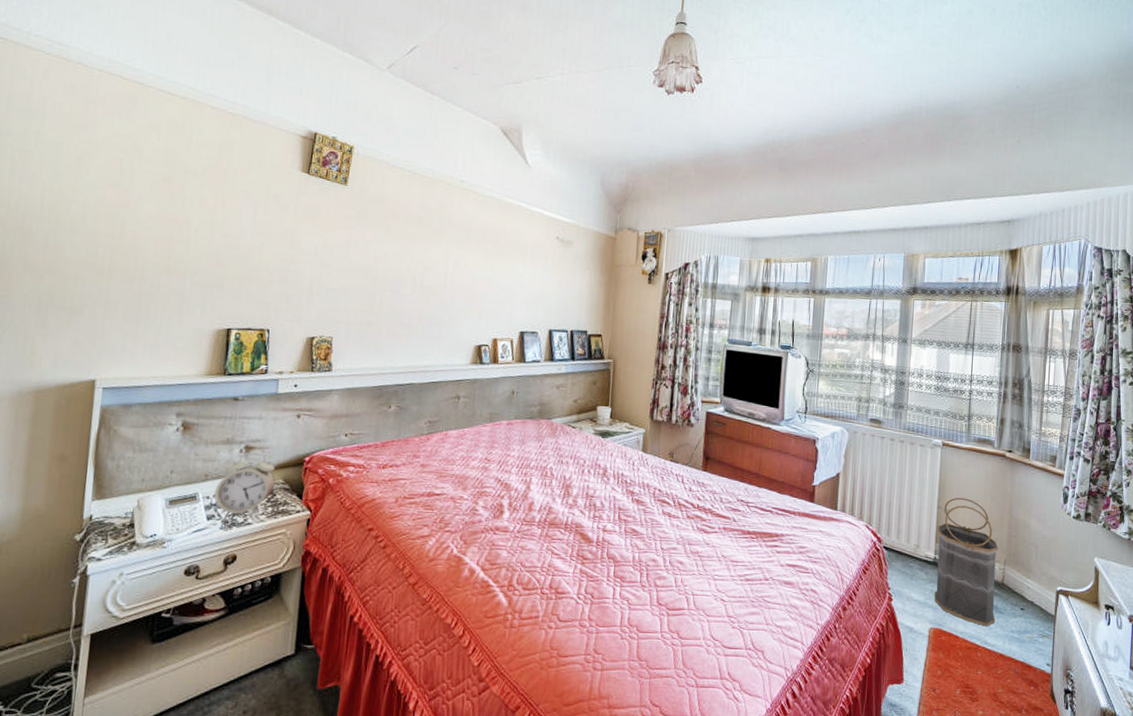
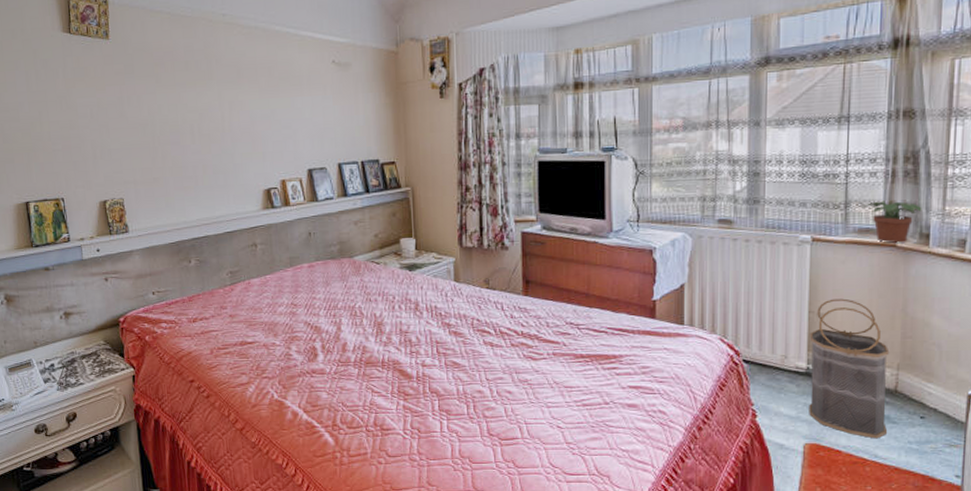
alarm clock: present [214,453,276,514] -> none [45,318,98,377]
potted plant: none [980,417,1025,454] -> present [861,201,922,243]

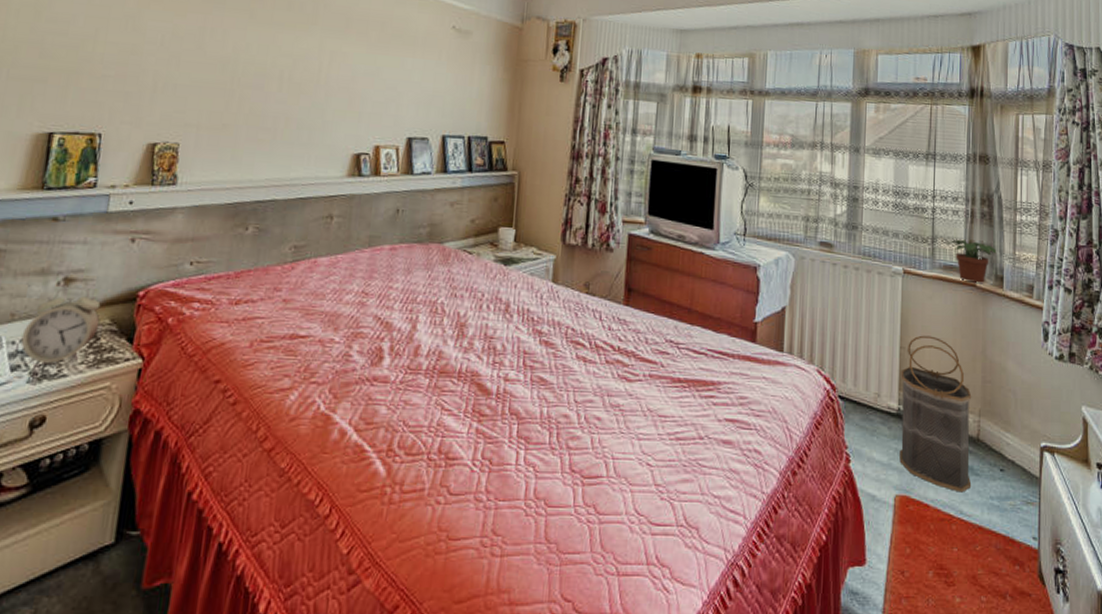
alarm clock: none [45,318,98,377] -> present [20,286,101,364]

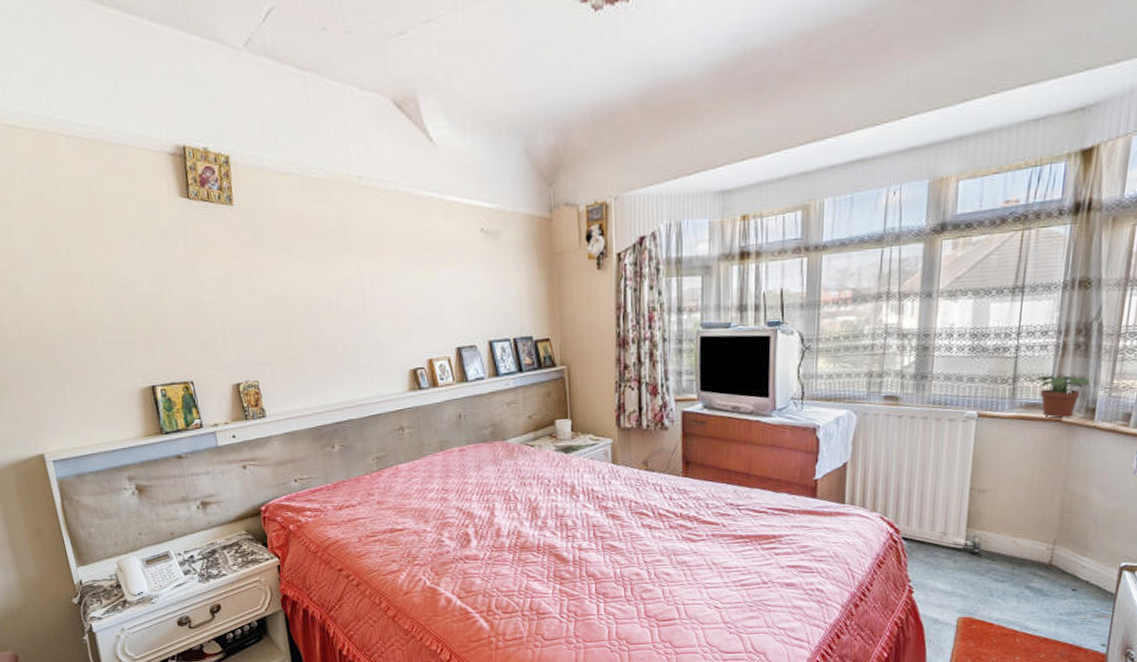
alarm clock: present [20,286,101,364] -> none [183,508,239,568]
basket: present [899,335,972,493] -> none [964,474,1047,612]

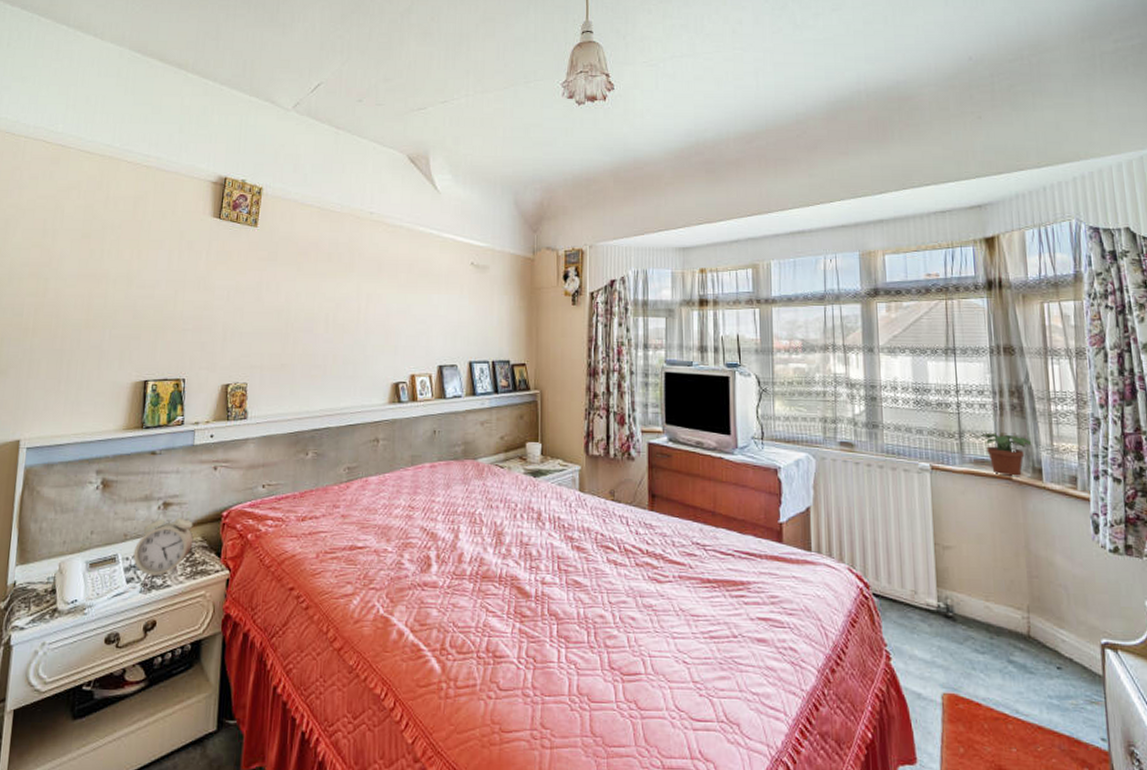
alarm clock: none [183,508,239,568] -> present [133,509,194,576]

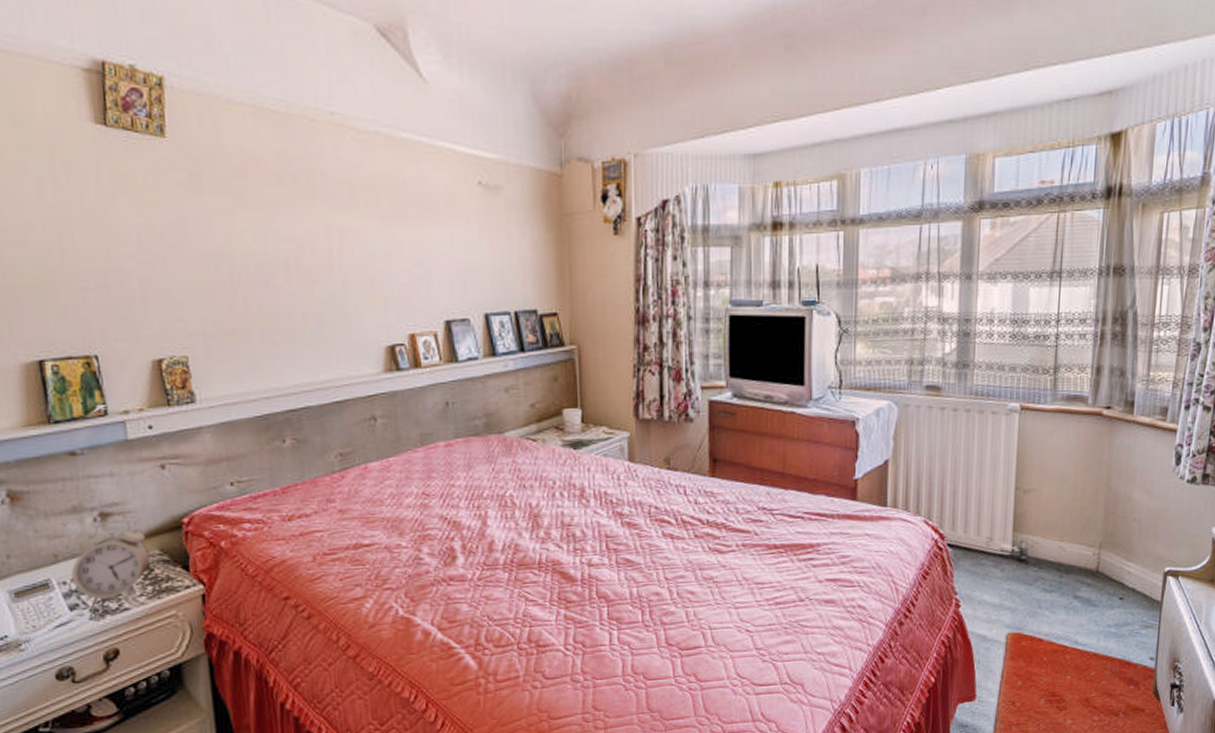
potted plant: present [975,434,1032,476] -> none [1070,366,1128,411]

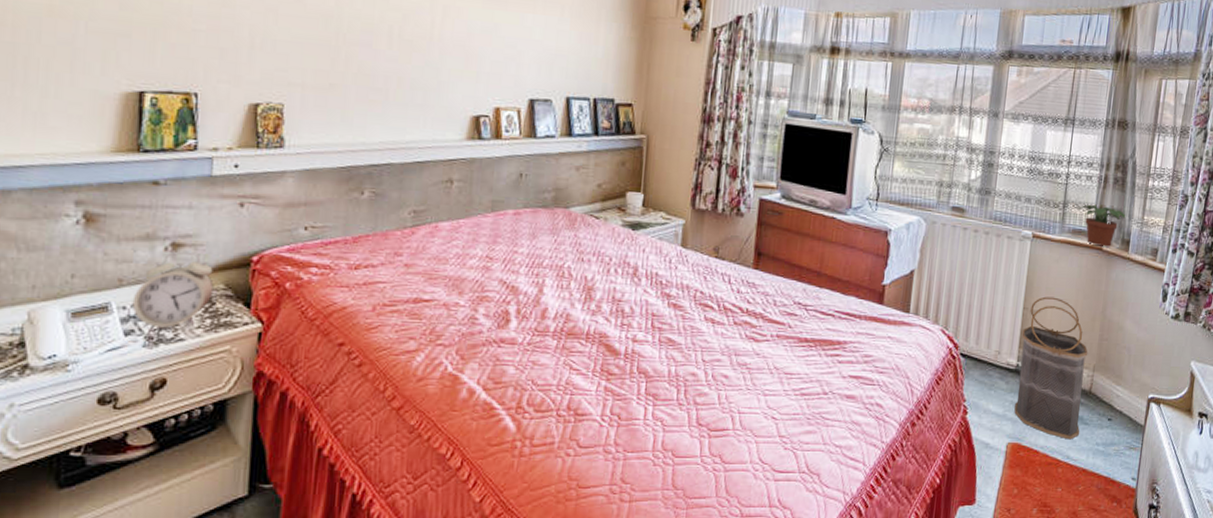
basket: none [1012,473,1093,624] -> present [1014,296,1088,440]
potted plant: none [1070,366,1128,411] -> present [1077,205,1126,247]

